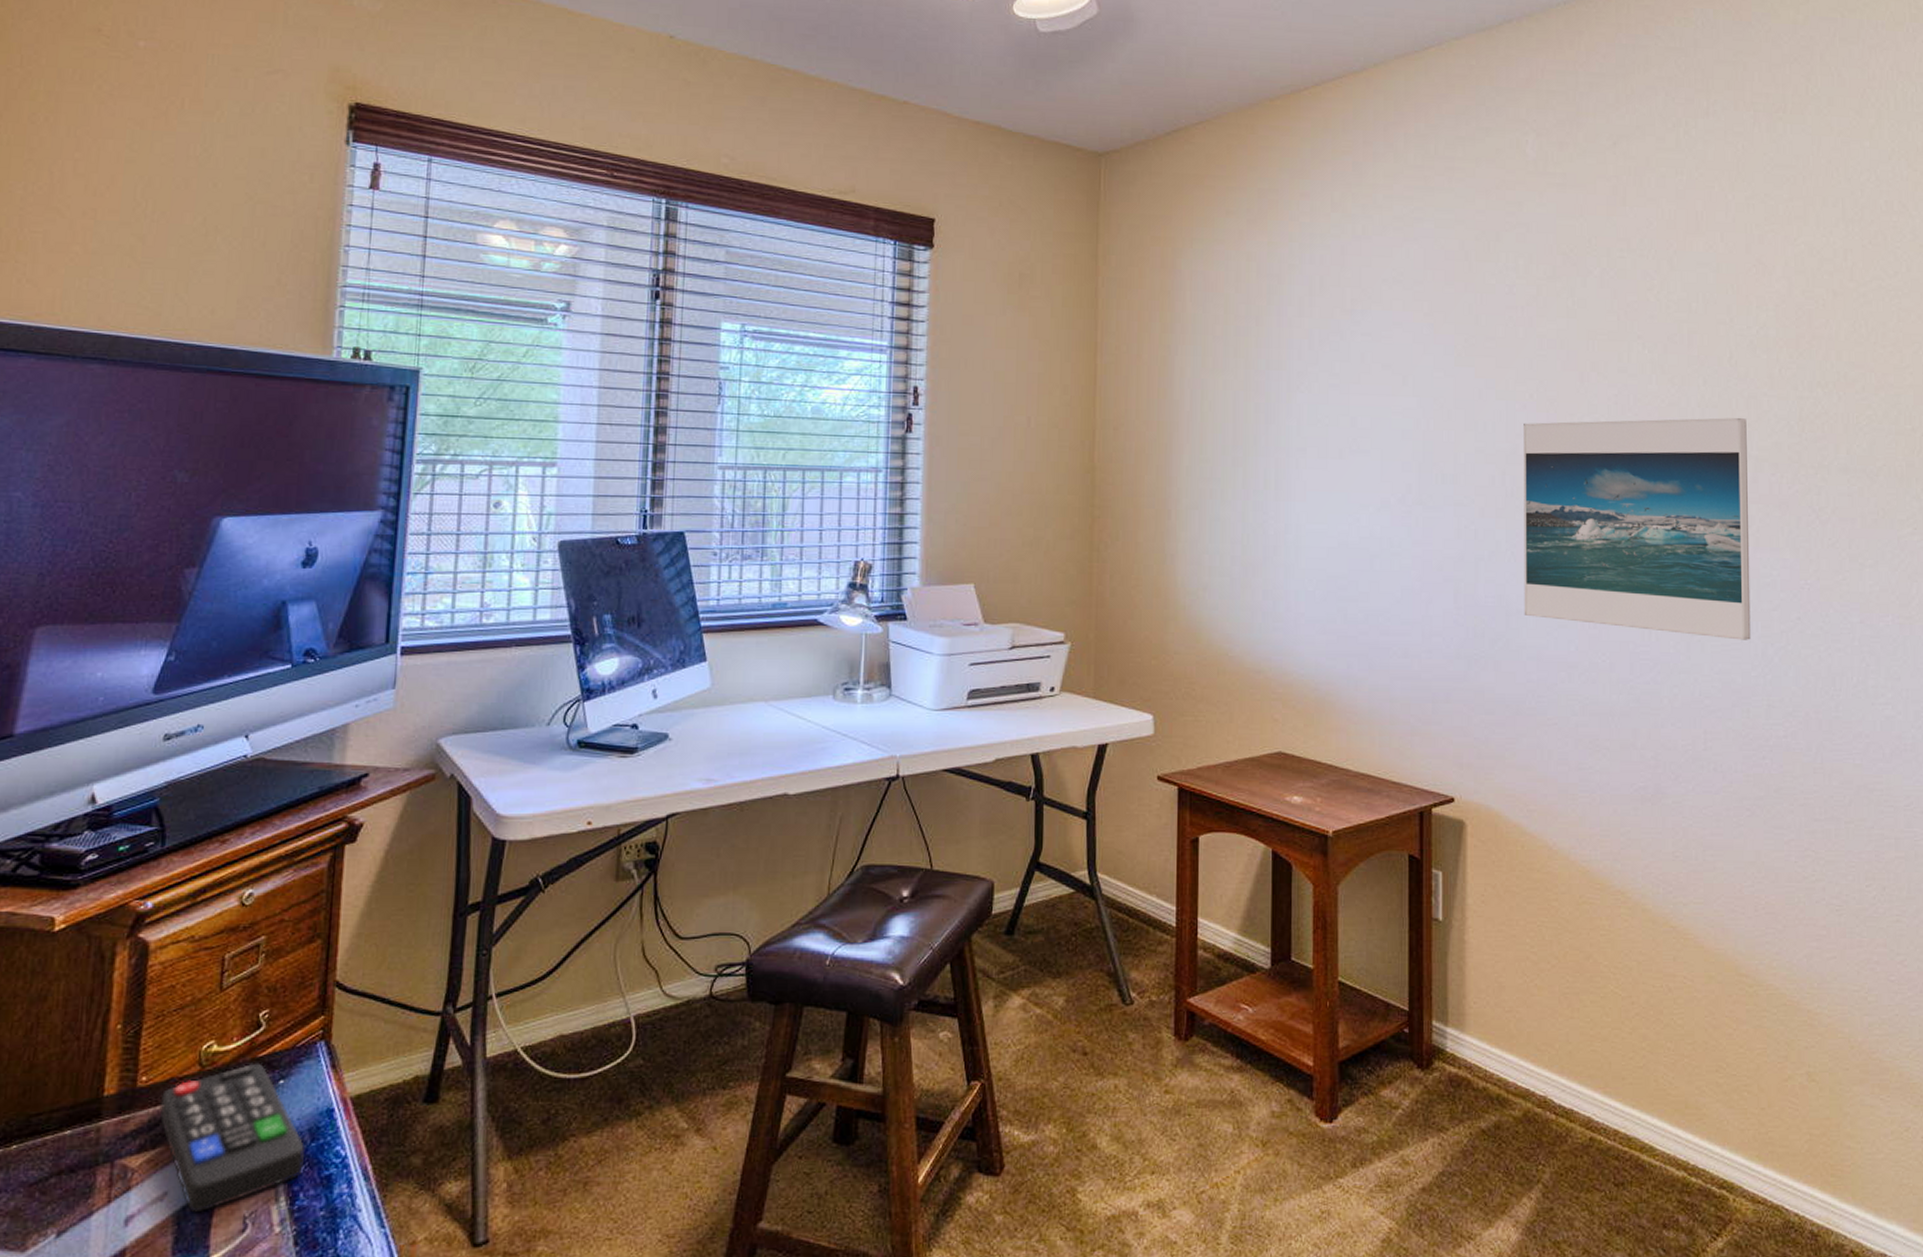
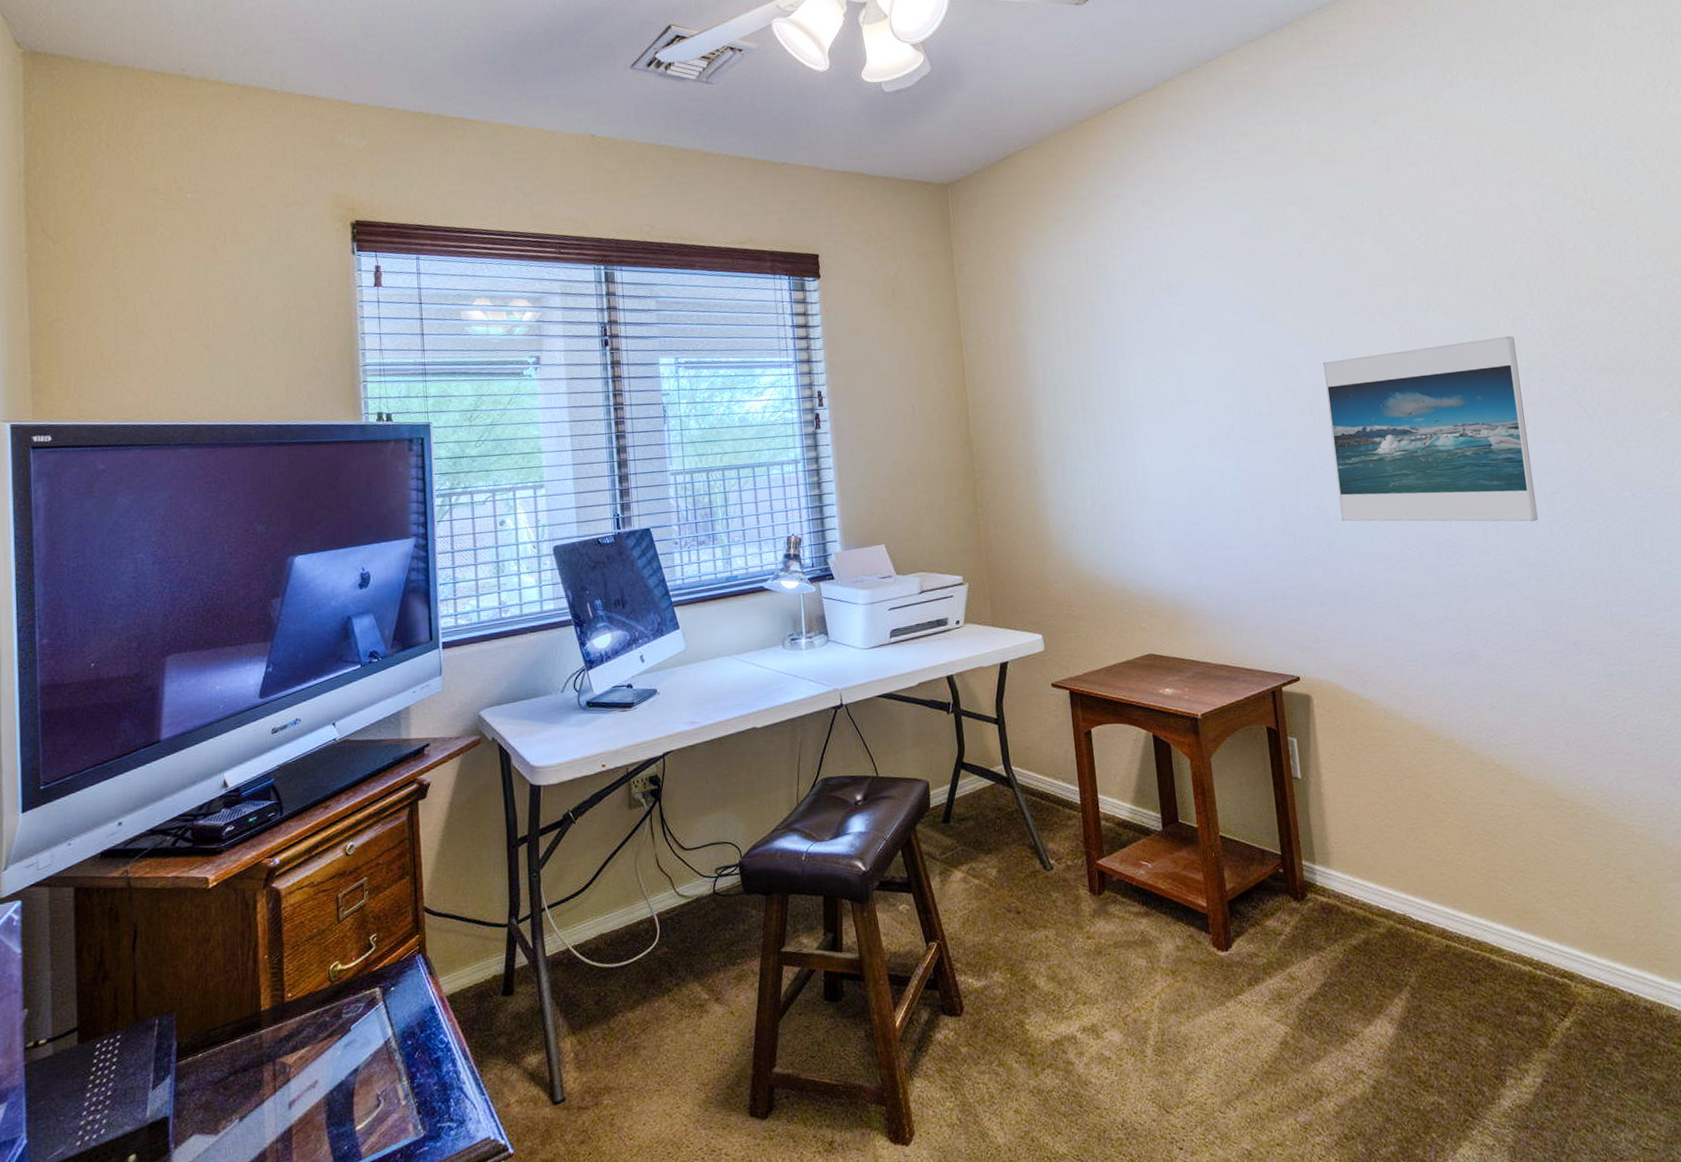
remote control: present [159,1062,305,1213] -> none [303,975,417,1095]

